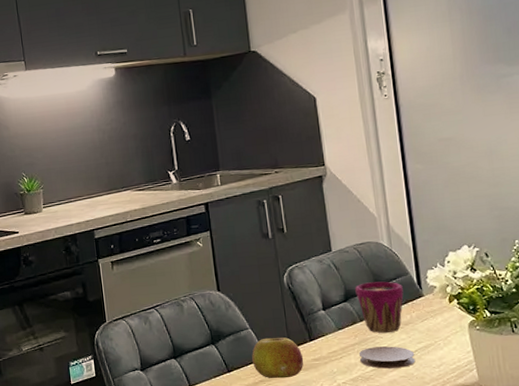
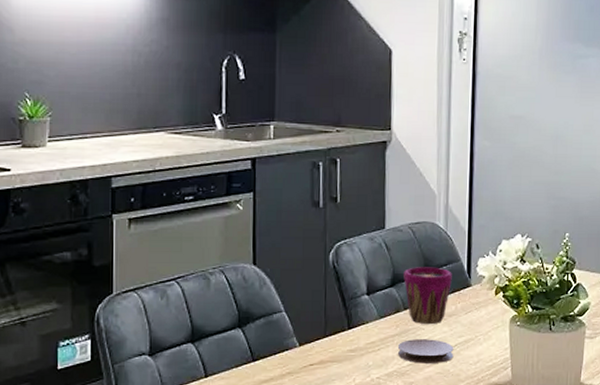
fruit: present [252,337,304,379] -> none [282,323,339,371]

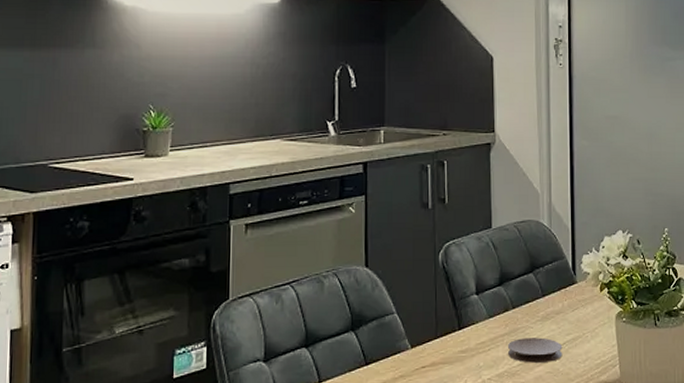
cup: present [404,267,452,325] -> none [511,265,558,323]

